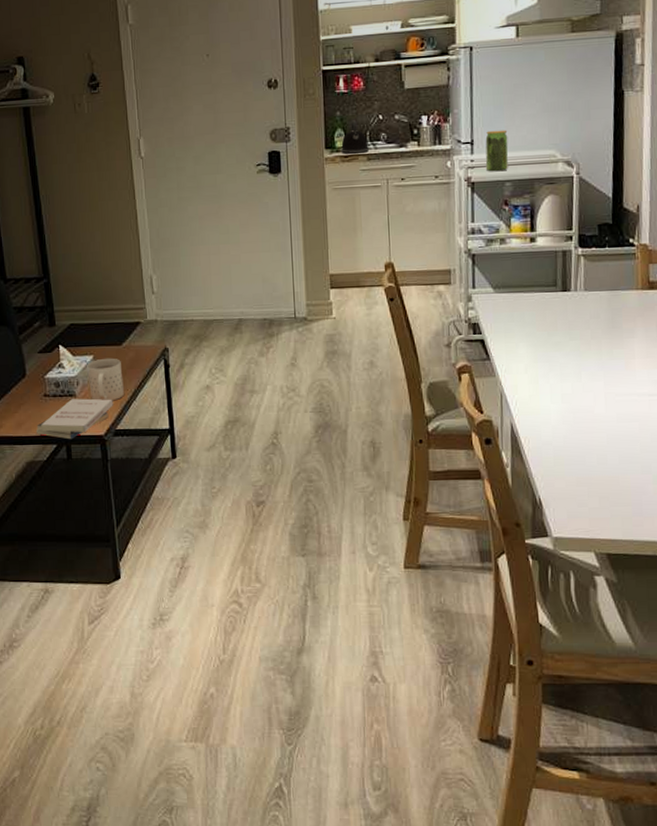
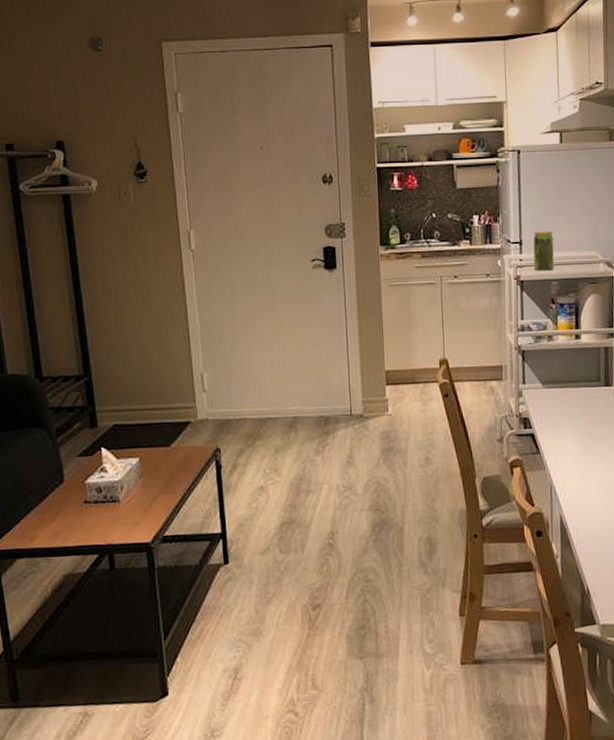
books: present [35,398,113,440] -> none [74,503,161,549]
mug: present [87,358,125,401] -> none [132,460,174,506]
kettle: present [341,119,369,155] -> none [396,216,423,252]

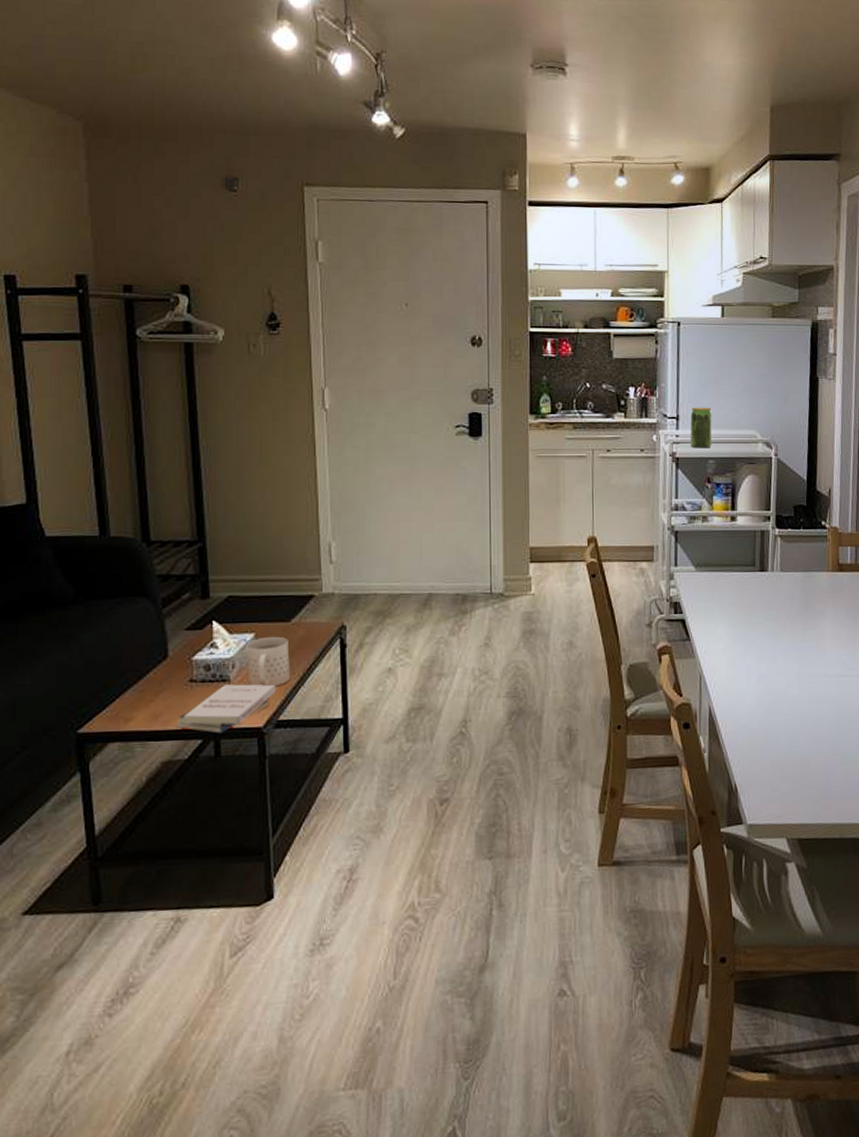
books: none [74,503,161,549] -> present [176,684,276,734]
mug: none [132,460,174,506] -> present [246,636,291,687]

